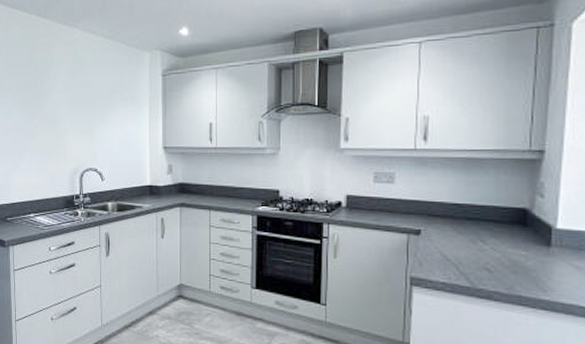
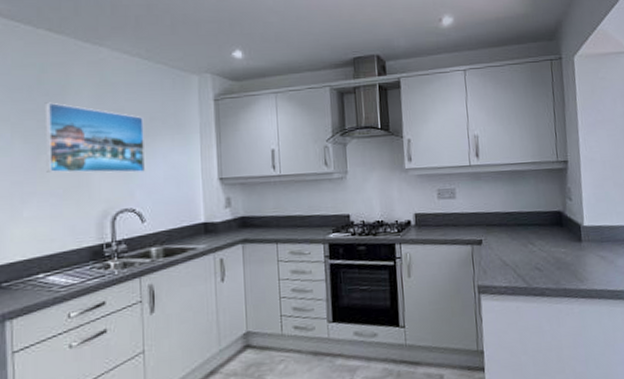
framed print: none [35,76,105,138] -> present [45,102,145,173]

